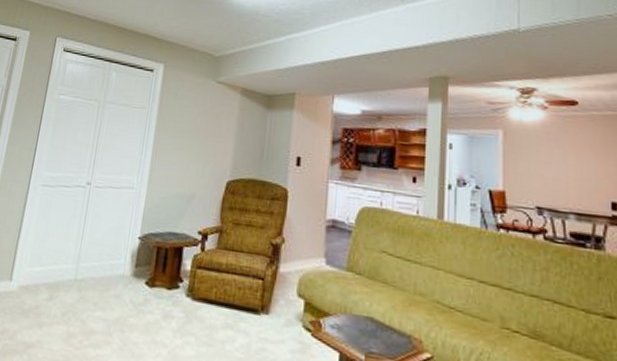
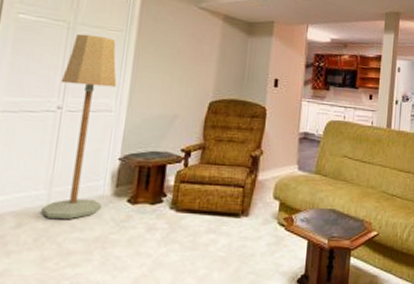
floor lamp: none [69,111,139,297] -> present [41,33,117,219]

